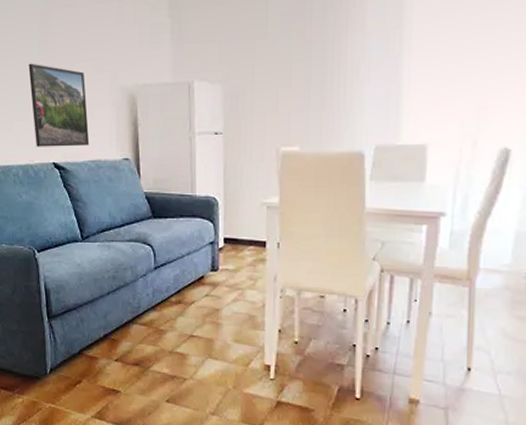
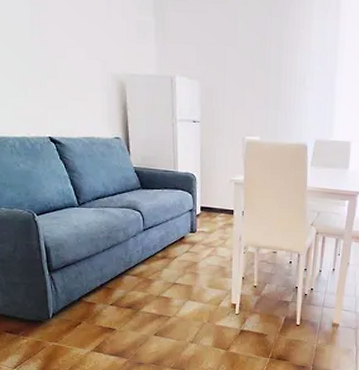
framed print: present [28,63,90,147] -> none [21,43,84,125]

